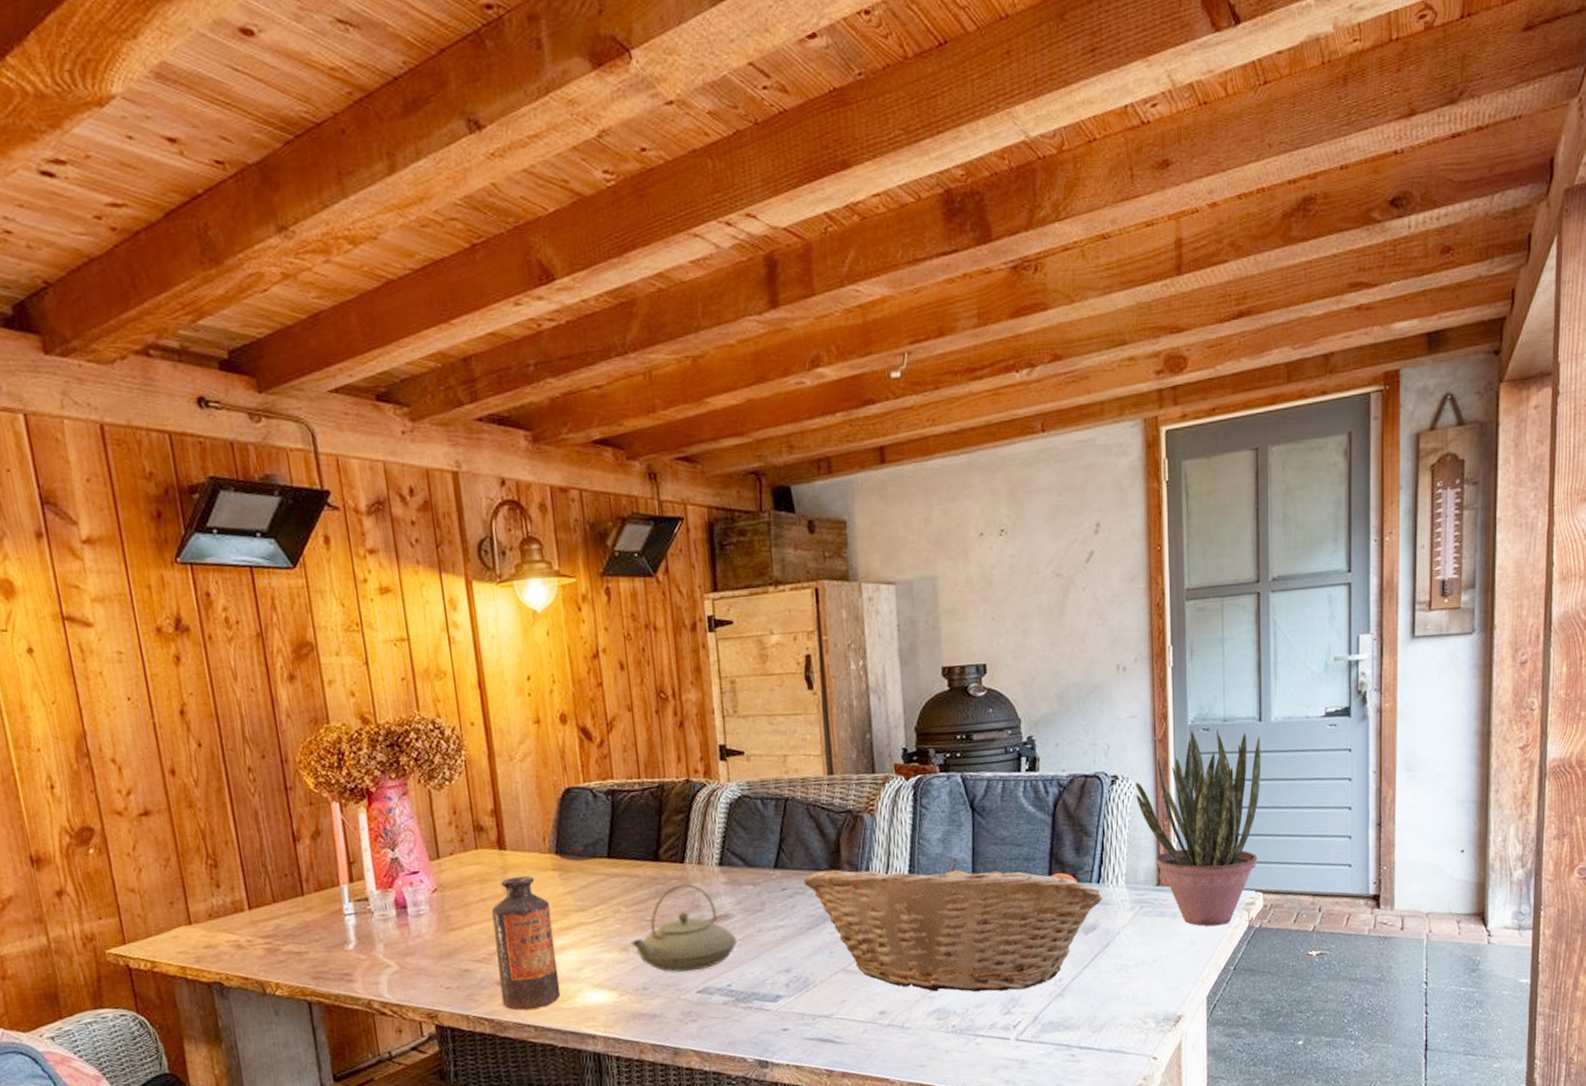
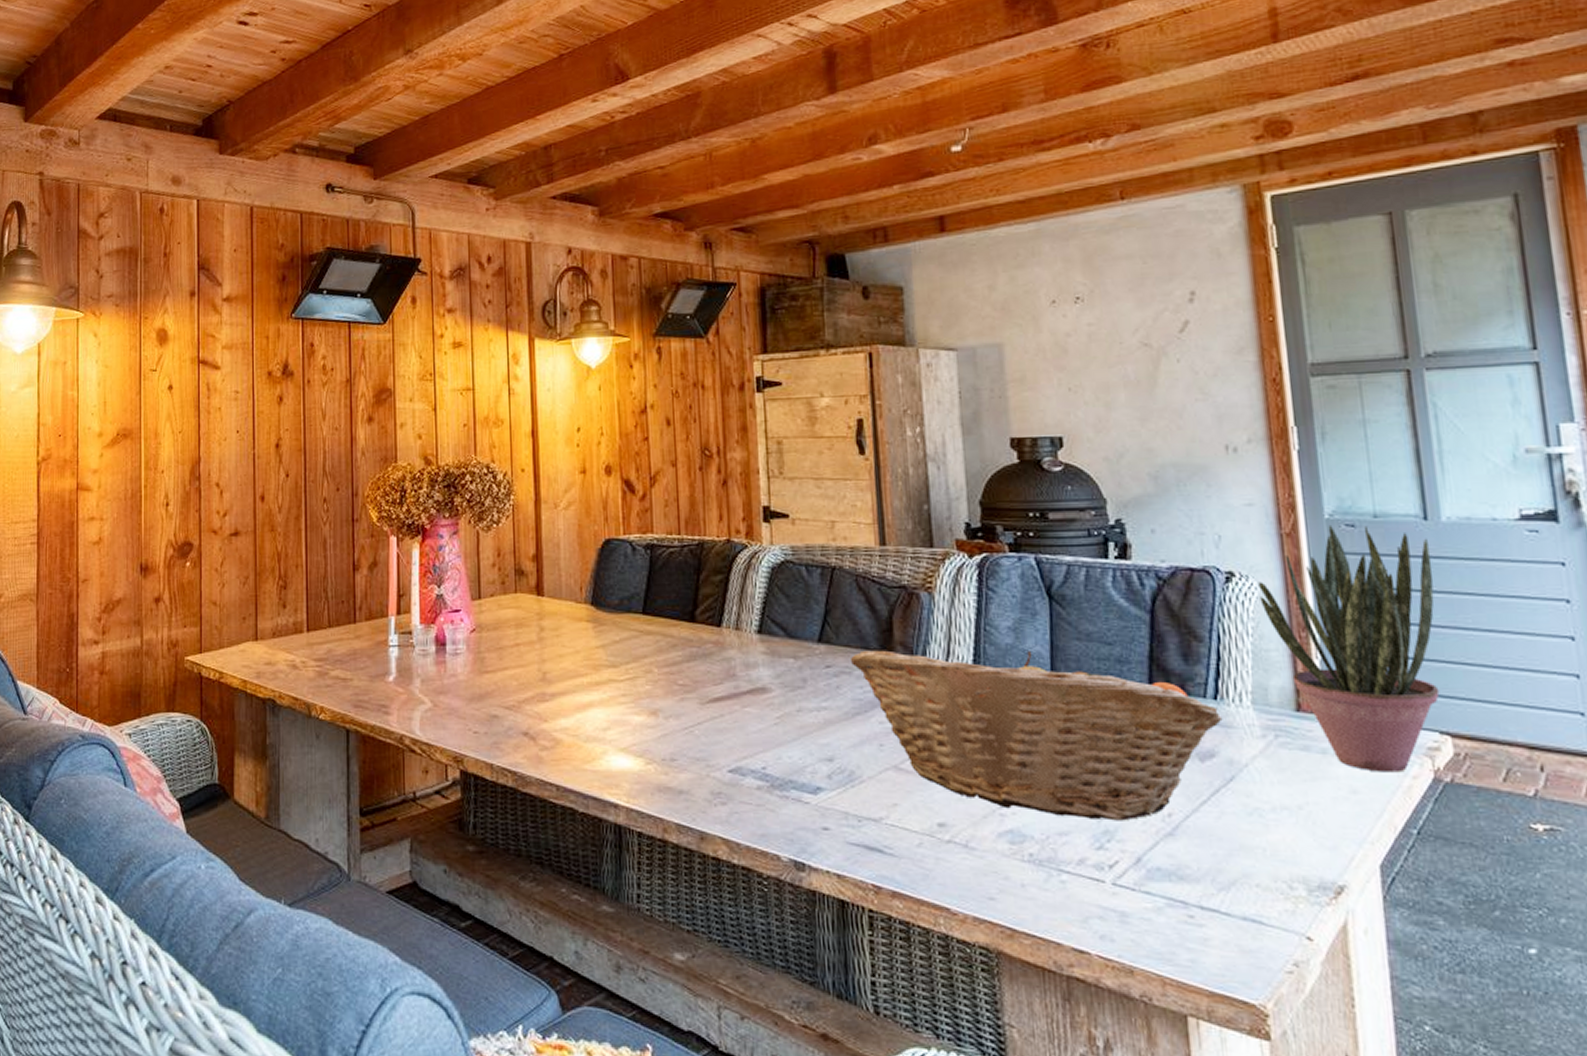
bottle: present [491,875,561,1011] -> none [525,624,586,766]
teapot: present [631,883,738,972] -> none [661,649,775,747]

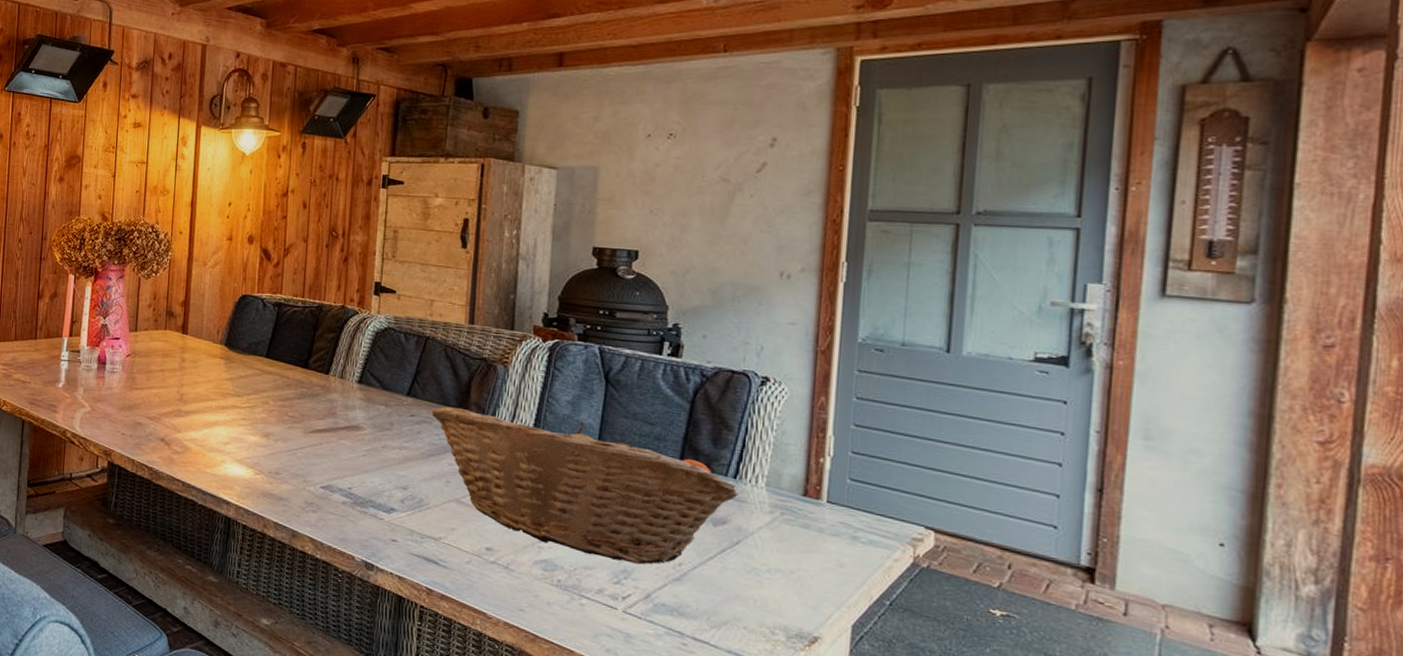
potted plant: present [1258,524,1440,773] -> none [788,347,947,555]

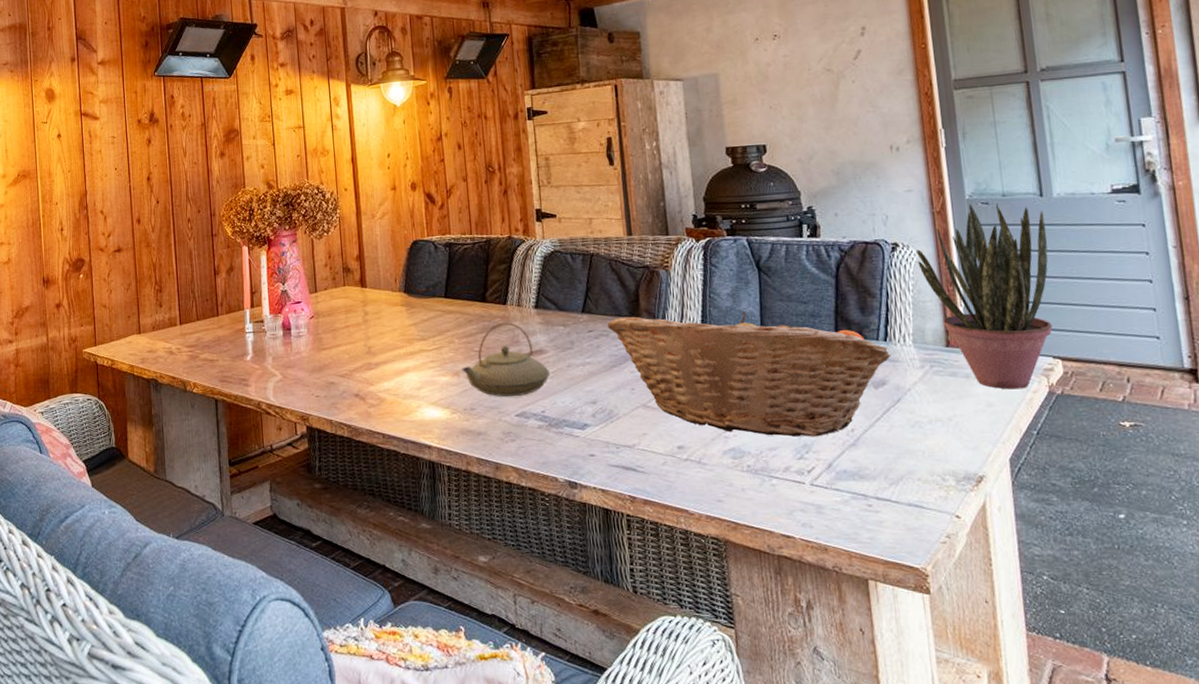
teapot: none [272,391,364,469] -> present [461,322,551,397]
potted plant: none [788,347,947,555] -> present [916,203,1053,390]

